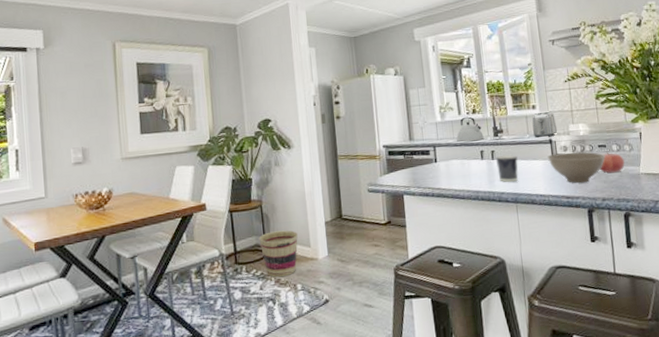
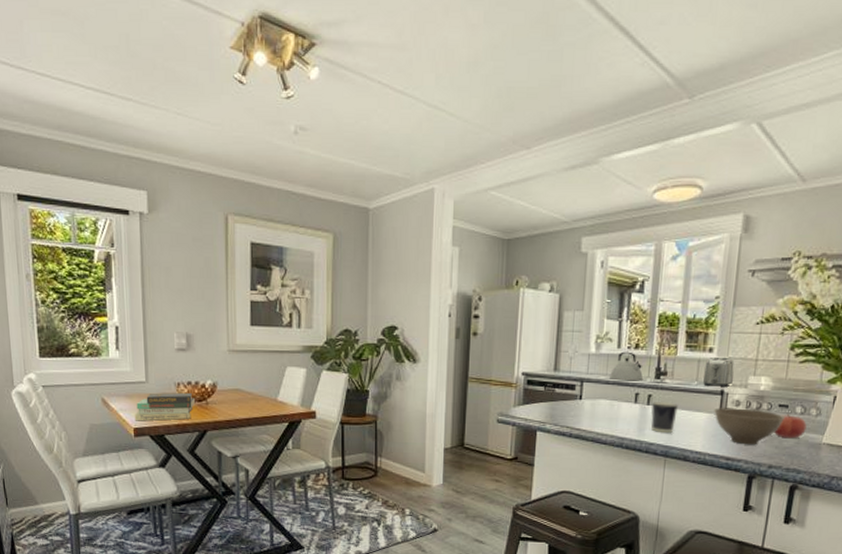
books: none [35,201,92,236] -> present [134,392,195,421]
basket: present [259,230,298,278] -> none [370,450,412,499]

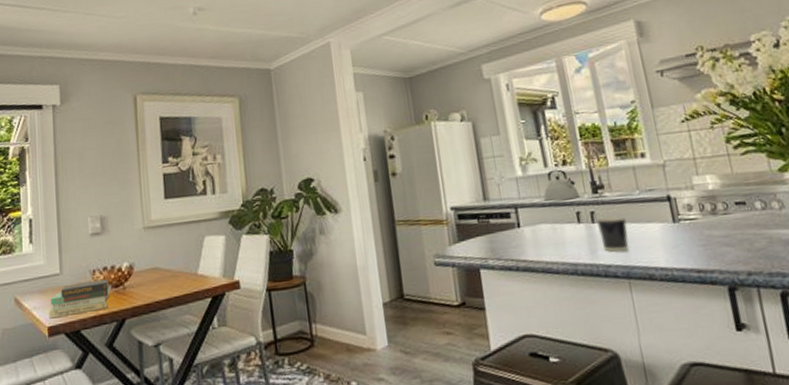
toaster: present [703,358,734,388] -> none [641,161,677,194]
bowl: present [714,408,785,445] -> none [666,211,747,252]
fruit: present [774,412,807,439] -> none [740,209,775,239]

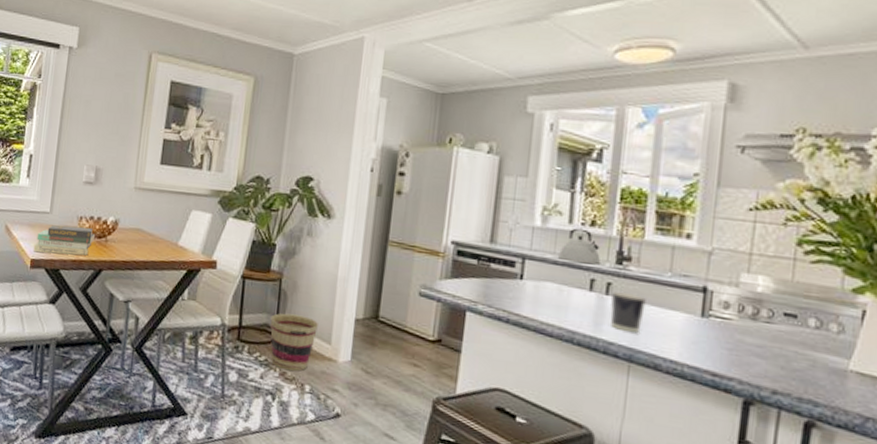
basket: none [303,313,351,373] -> present [270,313,318,372]

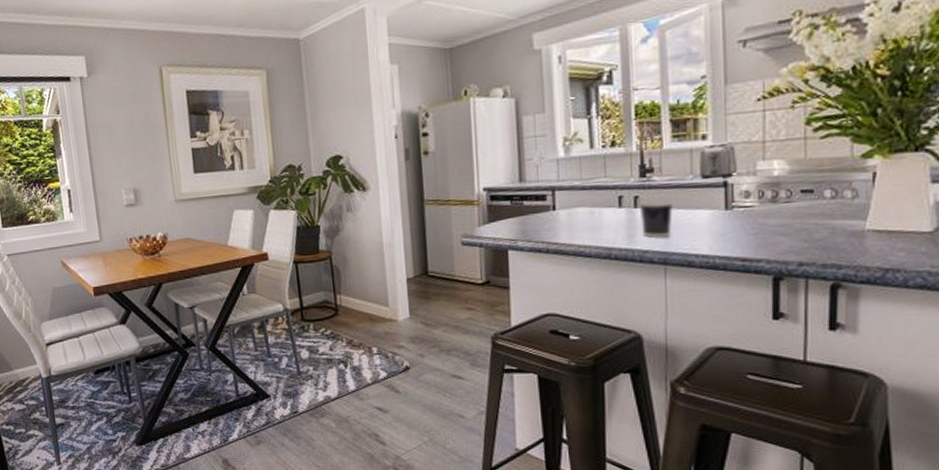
books: present [33,225,95,256] -> none [92,246,148,281]
basket: present [270,313,318,372] -> none [328,286,374,339]
kettle: present [558,228,600,265] -> none [585,151,625,185]
toaster: none [679,245,721,284] -> present [699,143,738,179]

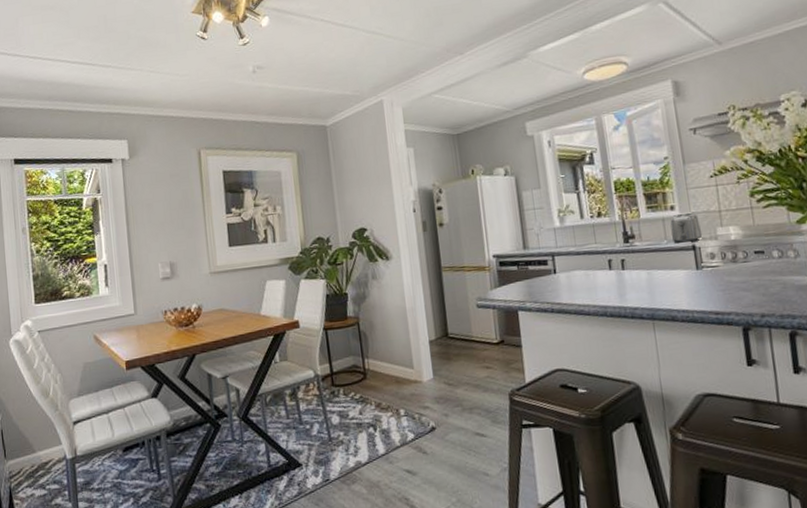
mug: present [639,202,673,238] -> none [626,264,655,296]

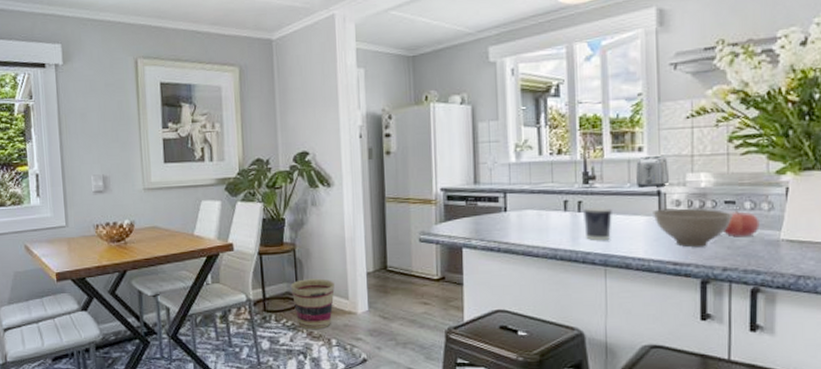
basket: none [356,349,400,402] -> present [290,278,335,330]
mug: none [626,264,655,296] -> present [582,207,612,240]
bowl: none [690,259,764,297] -> present [653,208,733,248]
fruit: none [757,258,789,284] -> present [724,209,760,237]

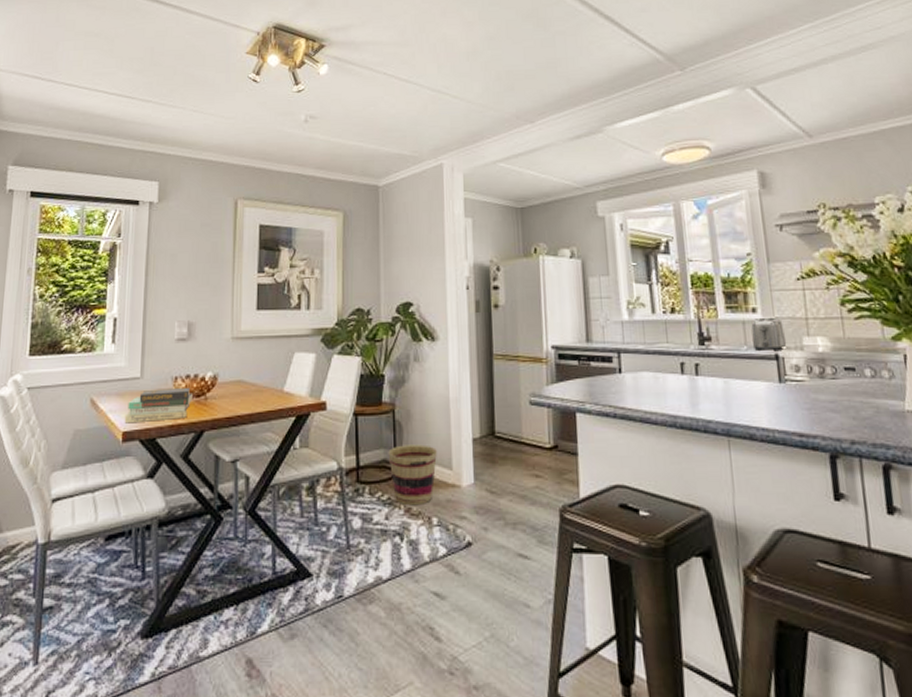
books: none [56,233,114,266] -> present [124,387,193,424]
mug: present [582,207,612,240] -> none [700,371,732,407]
bowl: present [653,208,733,248] -> none [772,374,855,417]
fruit: present [724,209,760,237] -> none [847,376,883,407]

